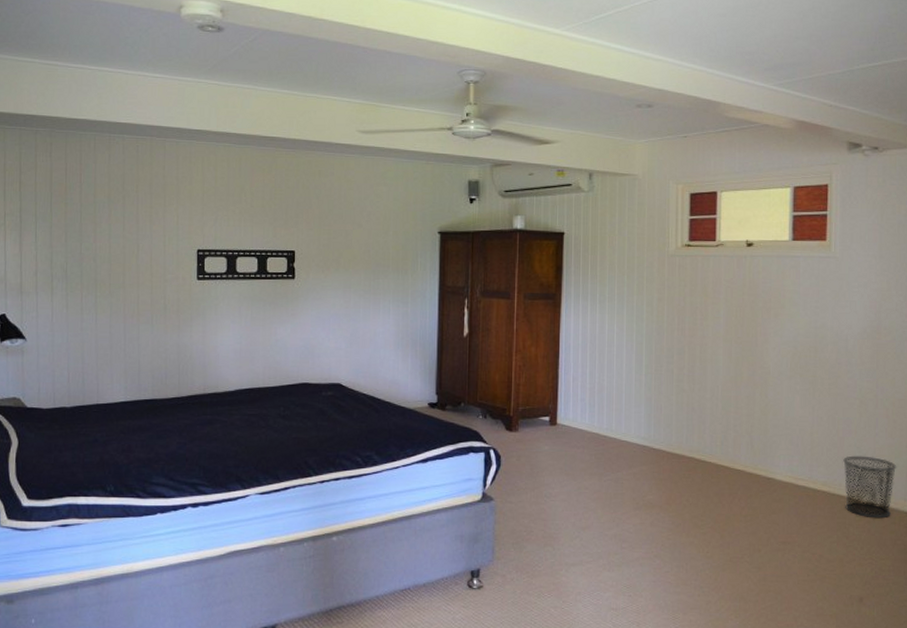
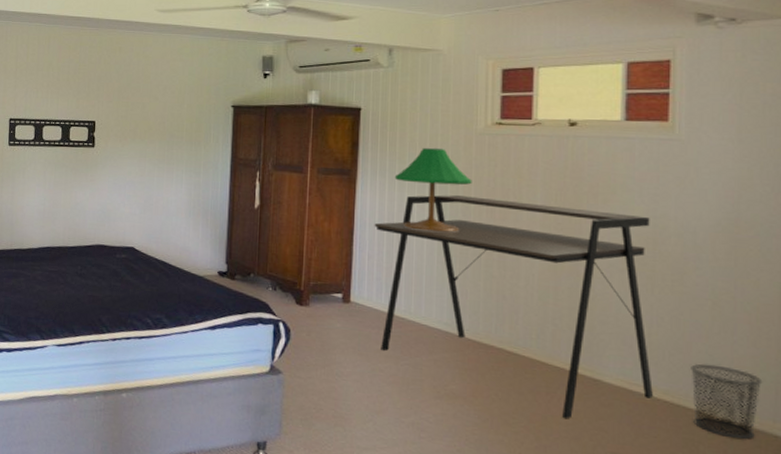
desk: none [578,315,815,517] -> present [374,195,654,419]
table lamp: none [596,269,665,352] -> present [394,147,472,234]

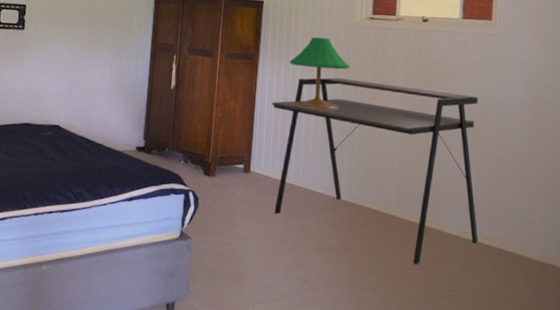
waste bin: present [691,363,763,440] -> none [504,213,552,273]

